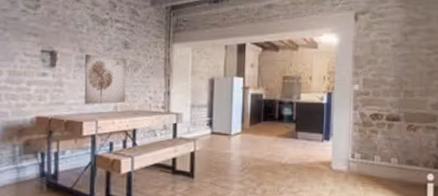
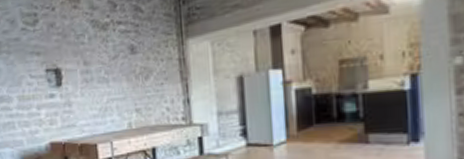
wall art: present [84,53,127,104] -> none [90,65,140,124]

